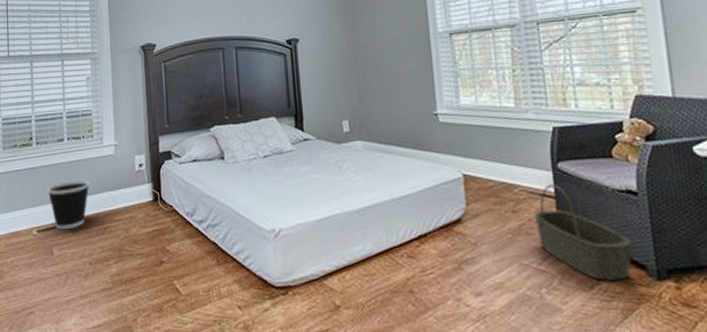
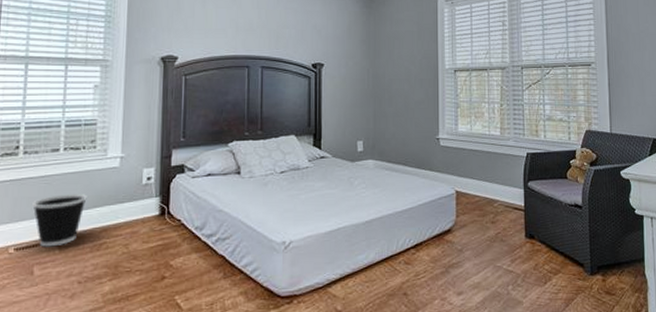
basket: present [533,181,632,281] -> none [507,197,575,277]

